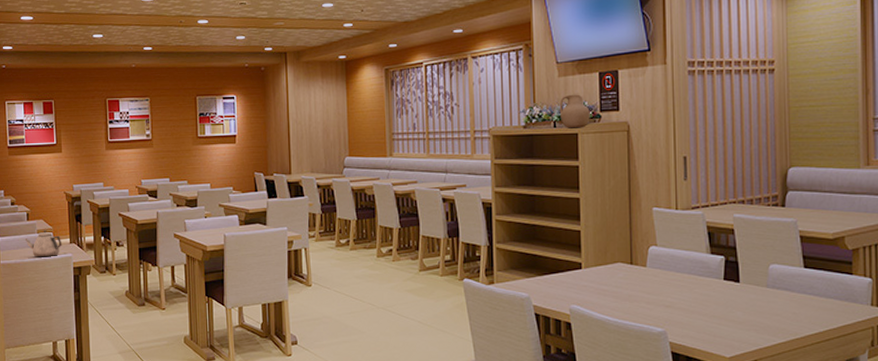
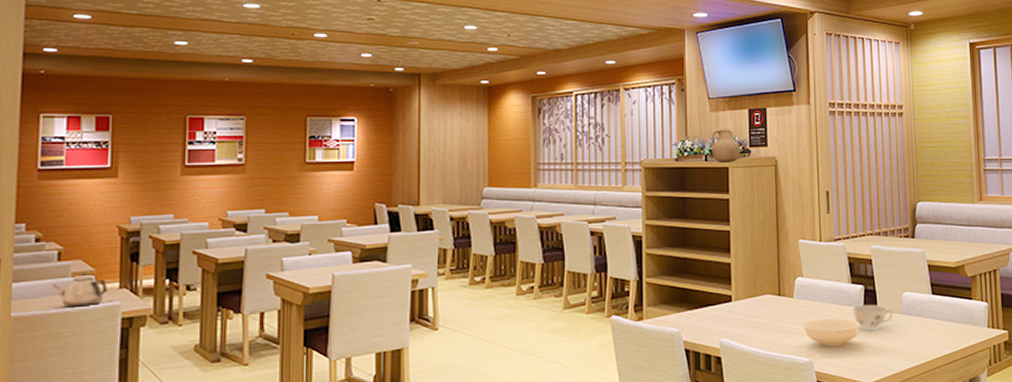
bowl: none [657,289,720,318] -> present [804,318,860,347]
teacup: none [711,276,758,304] -> present [853,304,893,331]

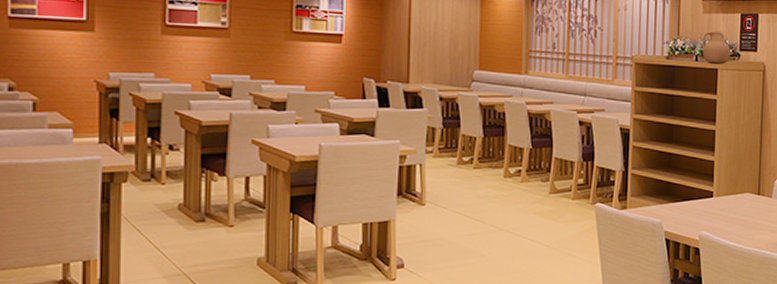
teapot: present [52,272,108,307] -> none [28,125,87,159]

